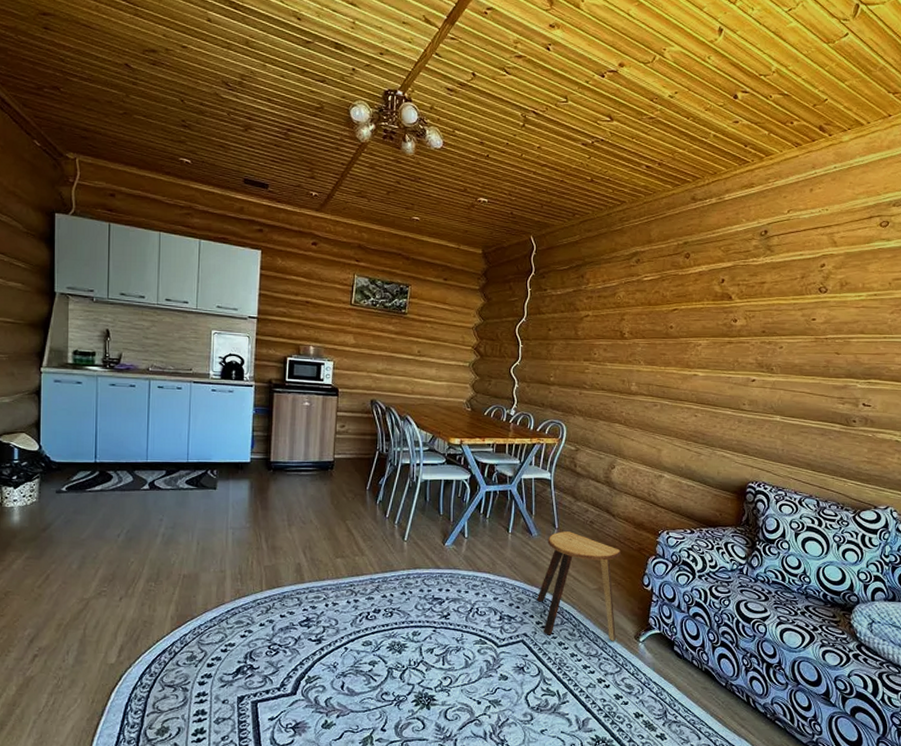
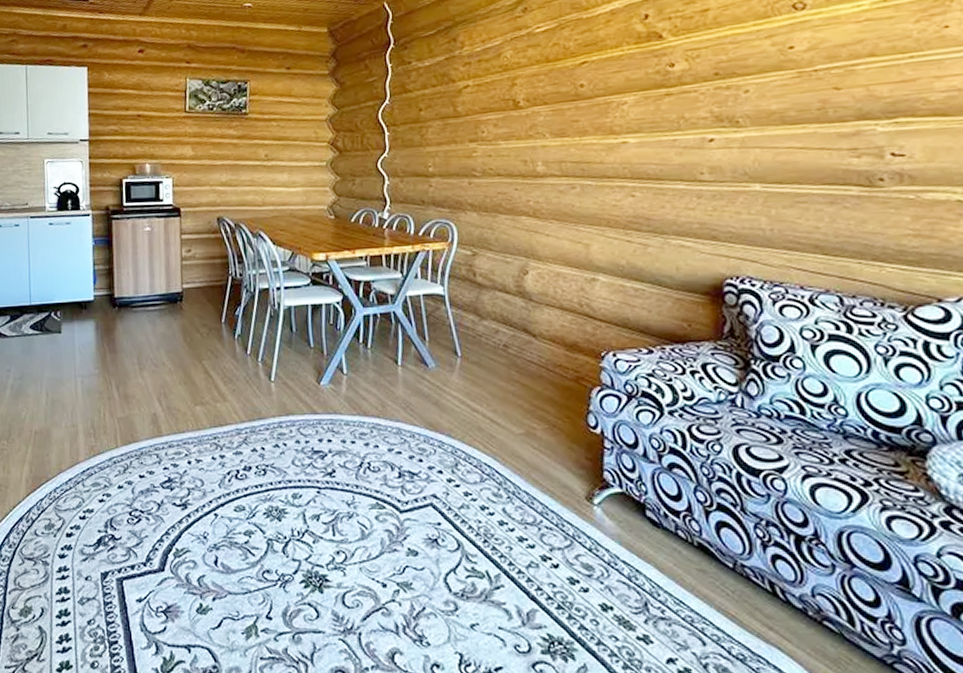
stool: present [536,531,621,641] -> none [443,360,559,504]

